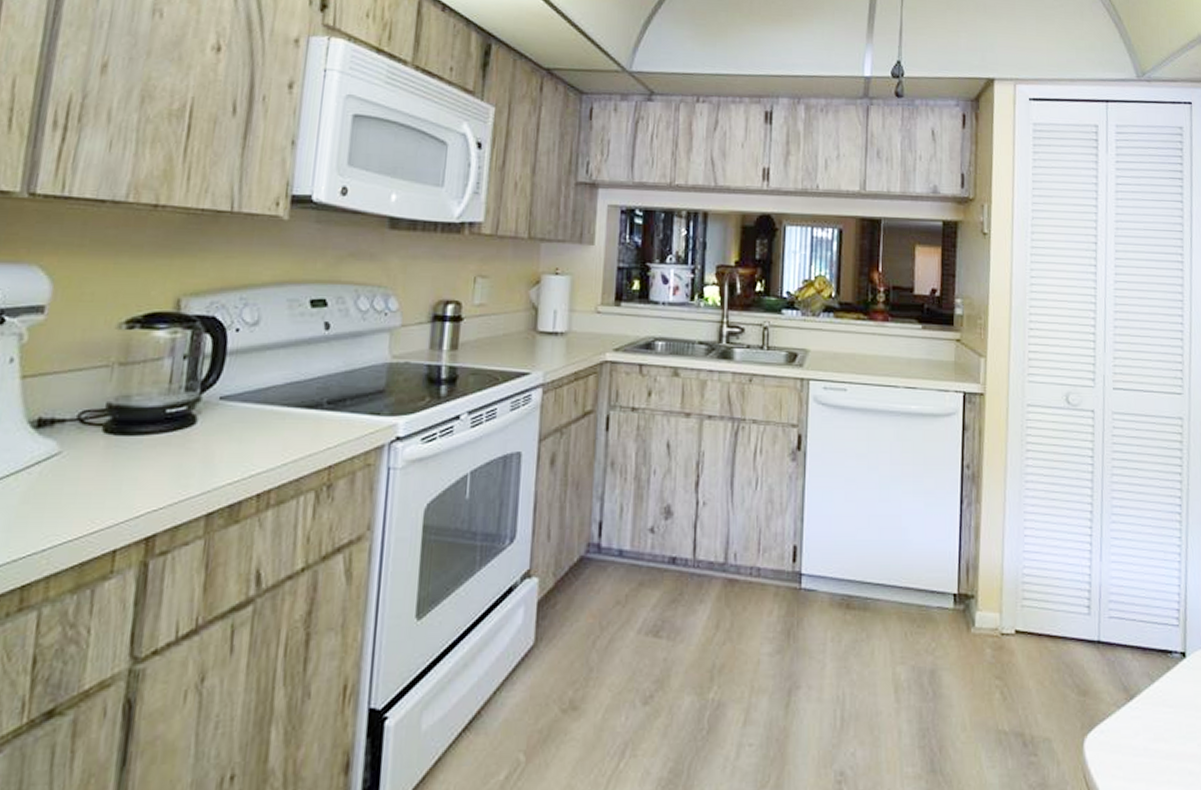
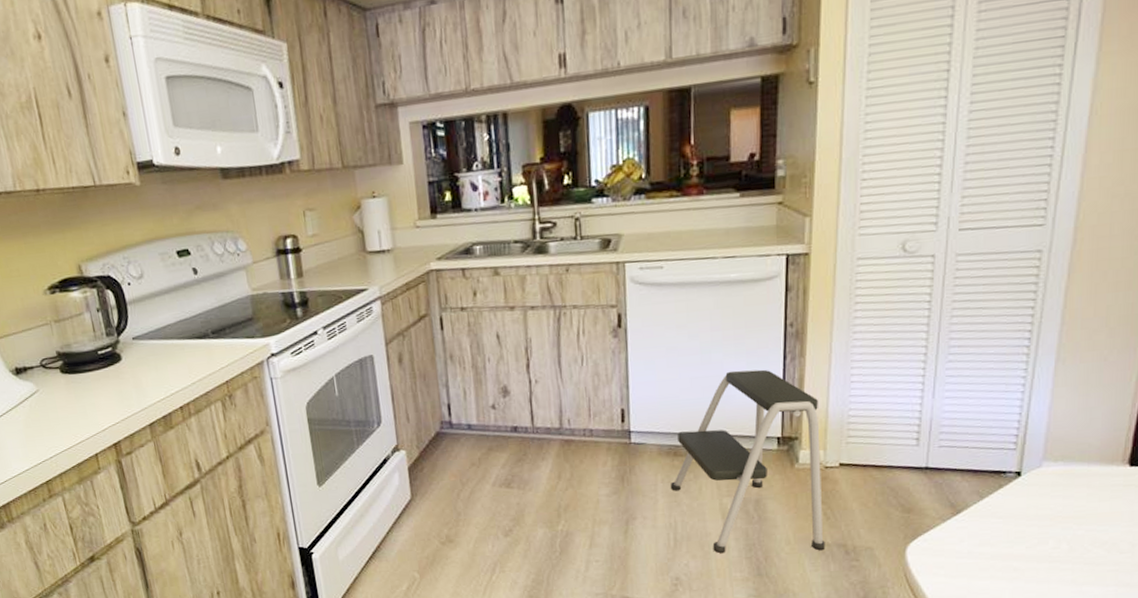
step stool: none [840,511,1003,741] -> present [670,369,826,554]

